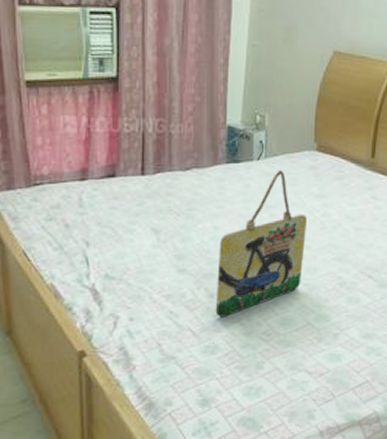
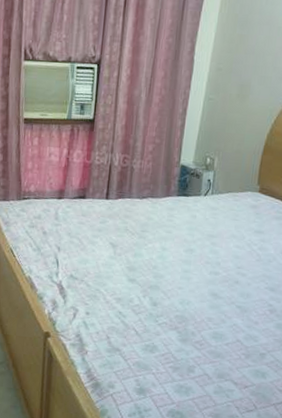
home sign: present [215,169,308,317] -> none [156,205,245,324]

